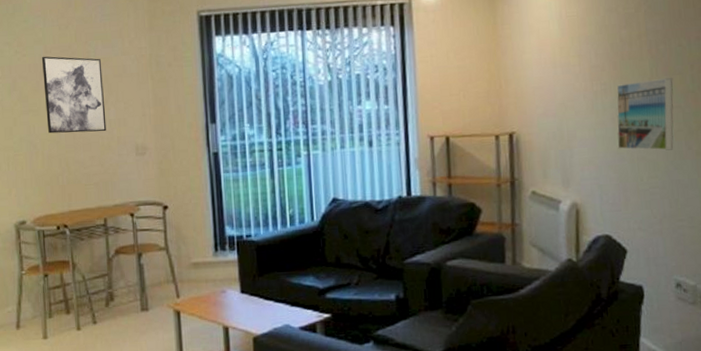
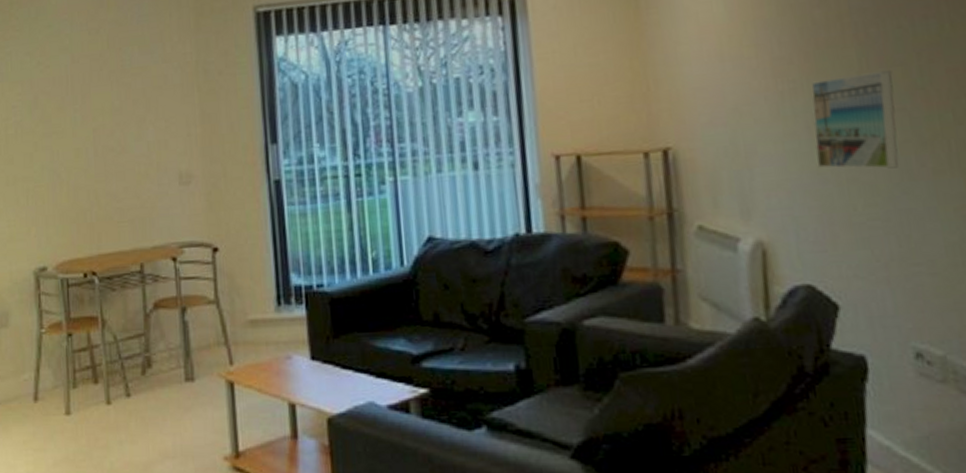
wall art: present [42,56,107,134] -> none [68,66,144,160]

